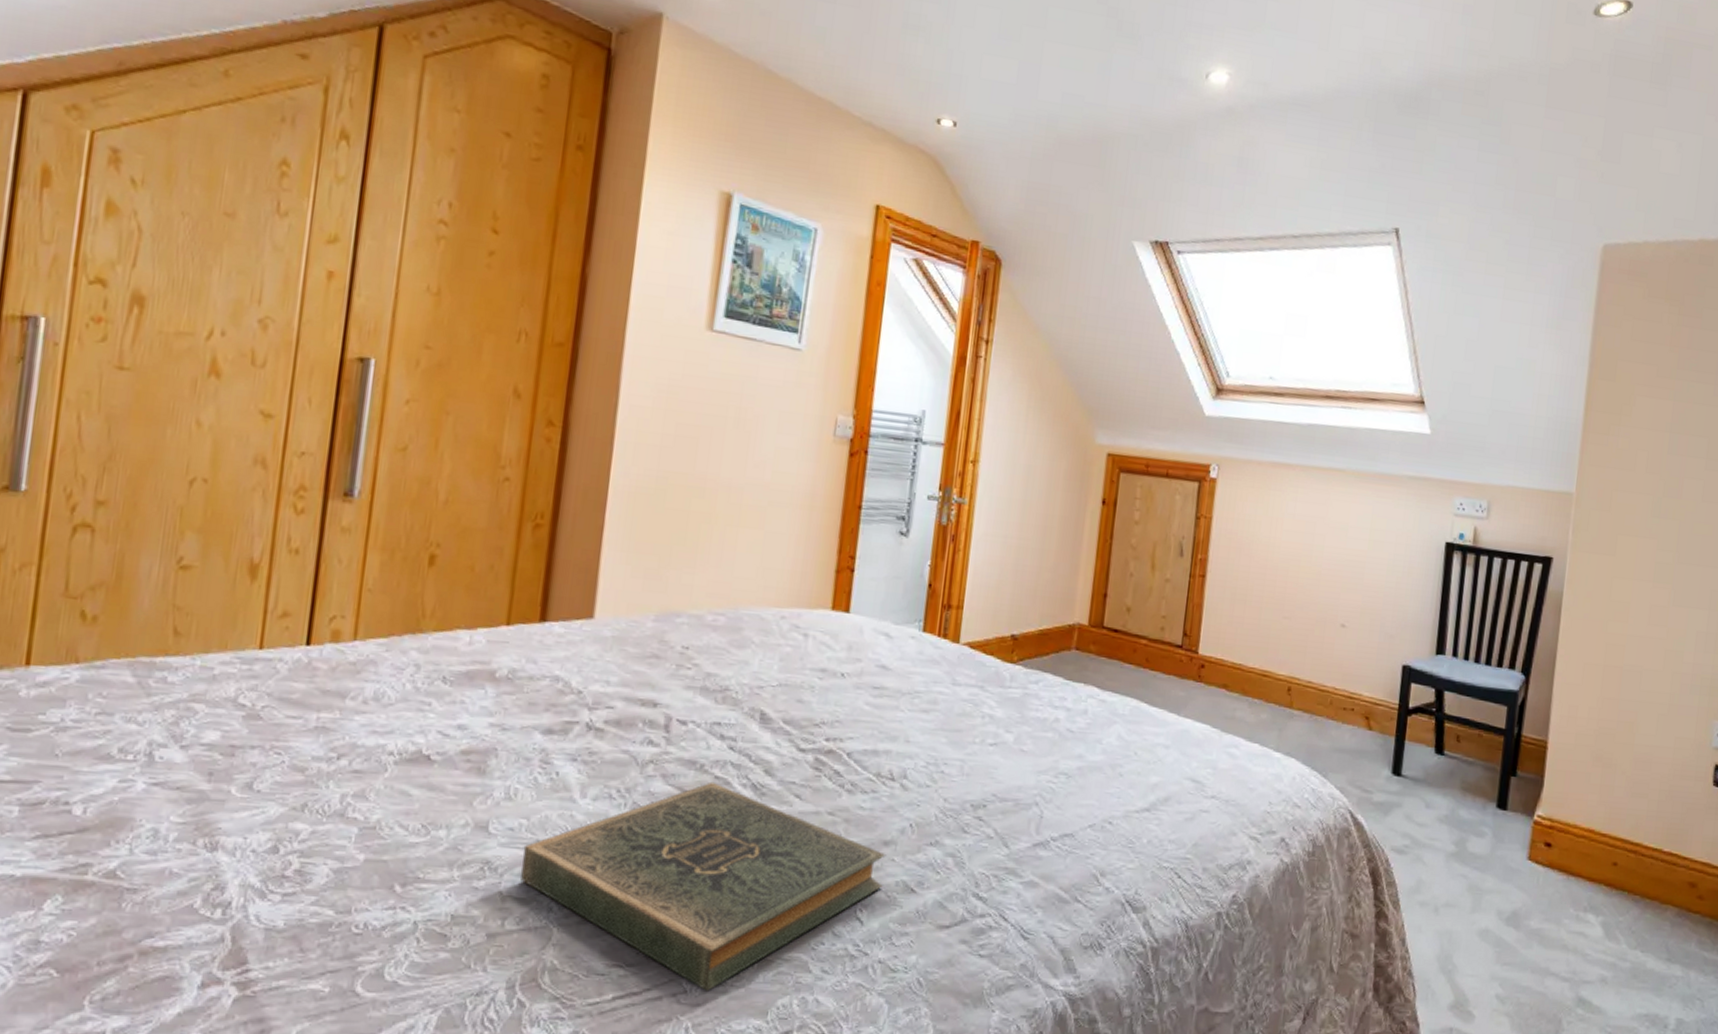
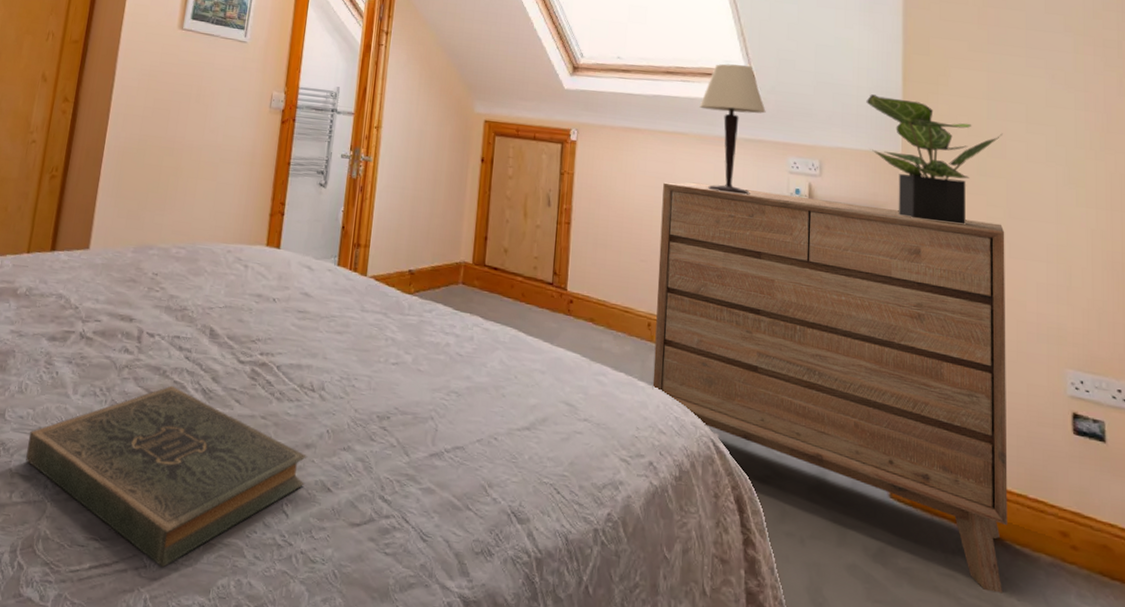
dresser: none [1288,527,1672,947] -> present [652,182,1008,593]
table lamp: none [1360,387,1434,541] -> present [699,63,766,195]
potted plant: none [1543,425,1681,571] -> present [866,94,1003,225]

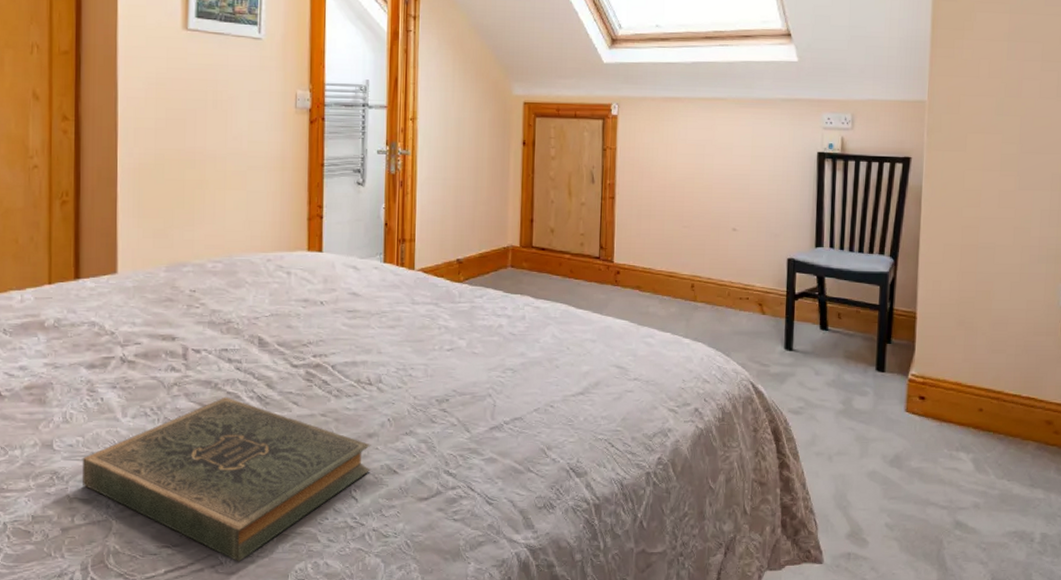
dresser: present [652,182,1008,593] -> none [696,146,1016,477]
table lamp: present [699,63,766,195] -> none [738,24,802,154]
potted plant: present [866,94,1003,225] -> none [897,44,1020,164]

